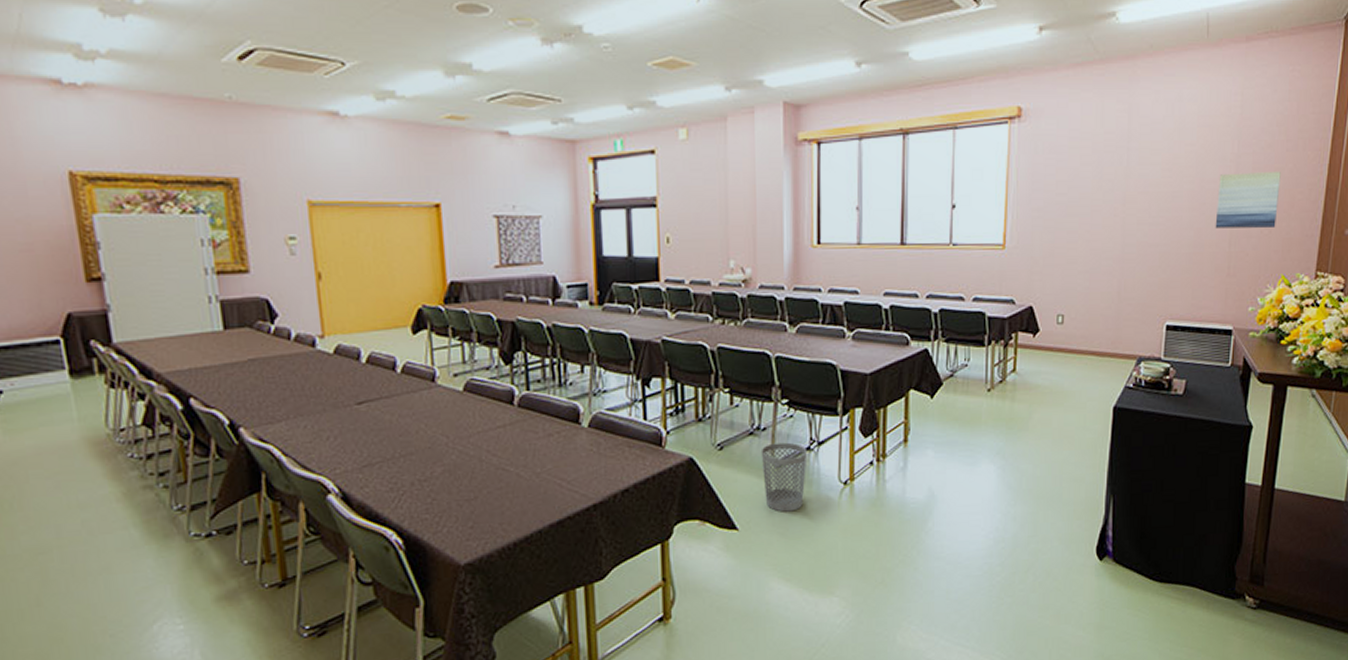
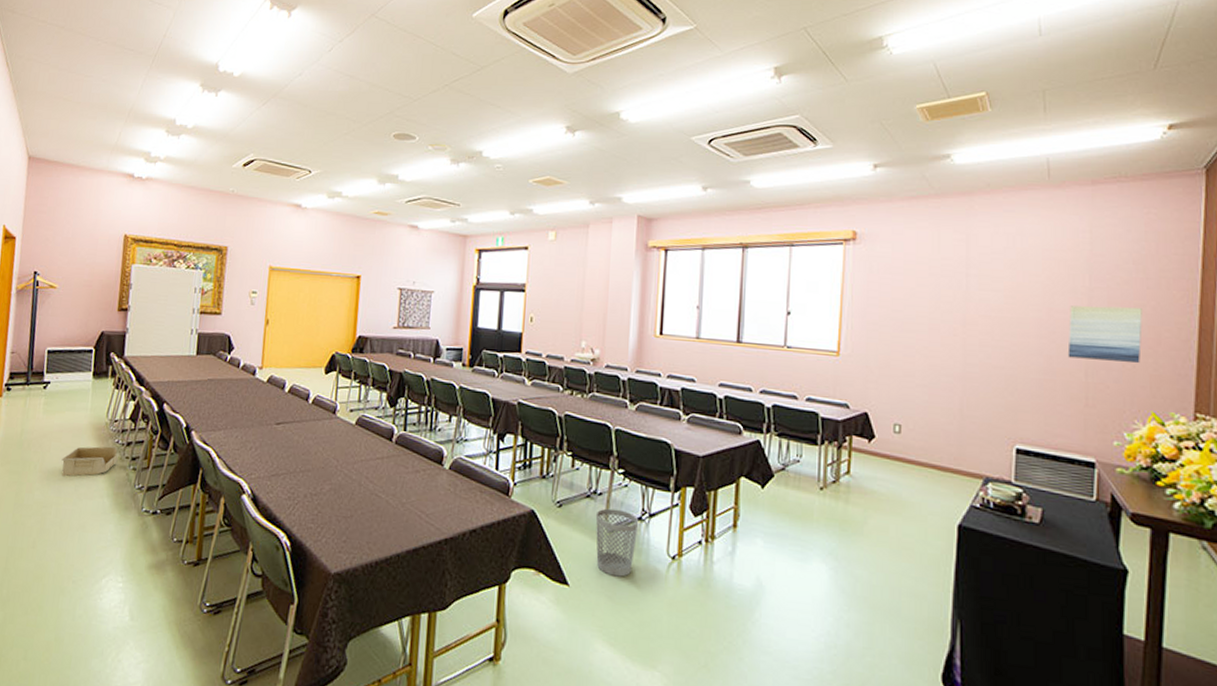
storage bin: none [50,463,138,512] -> present [61,446,118,477]

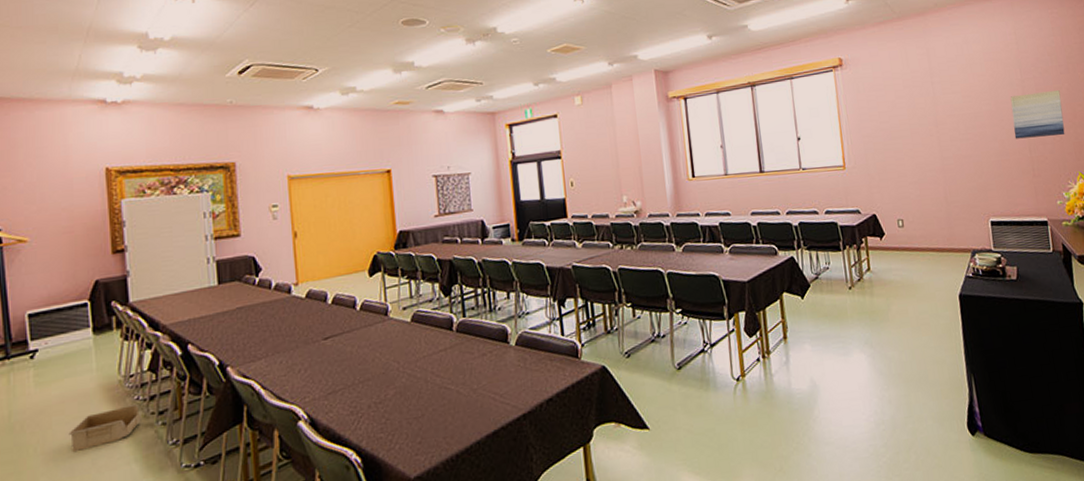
wastebasket: present [595,508,639,577] -> none [662,346,704,410]

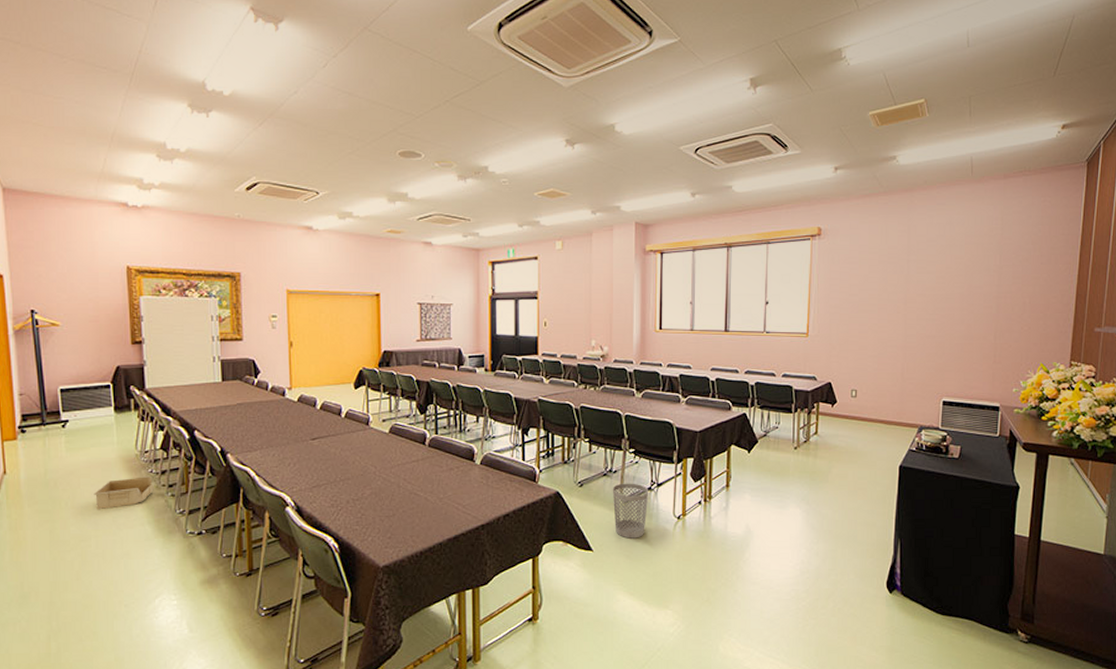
wastebasket: none [662,346,704,410] -> present [612,483,649,539]
wall art: present [1010,90,1065,139] -> none [982,280,1037,325]

